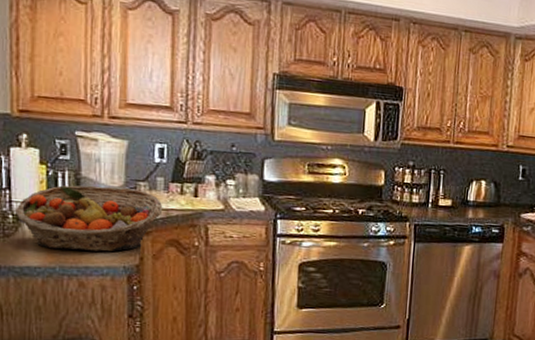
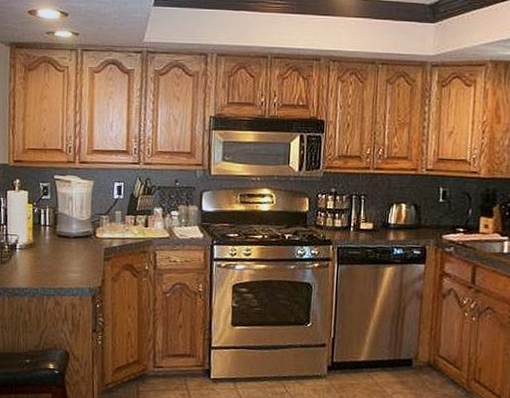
fruit basket: present [14,185,163,252] -> none [9,220,120,276]

